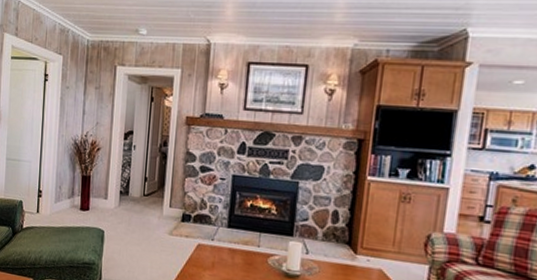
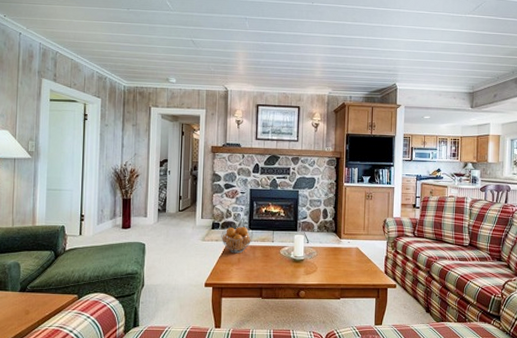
fruit basket: none [192,221,234,256] -> present [221,227,254,254]

